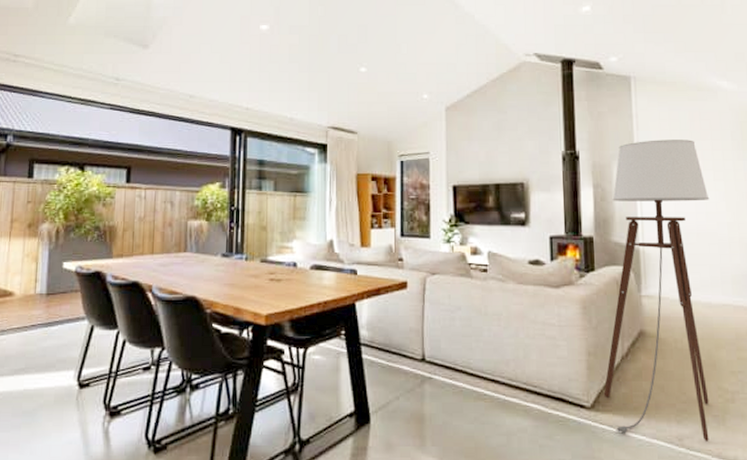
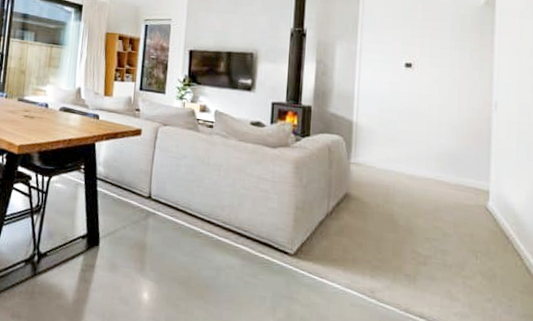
floor lamp: present [603,140,710,441] -> none [306,25,424,297]

